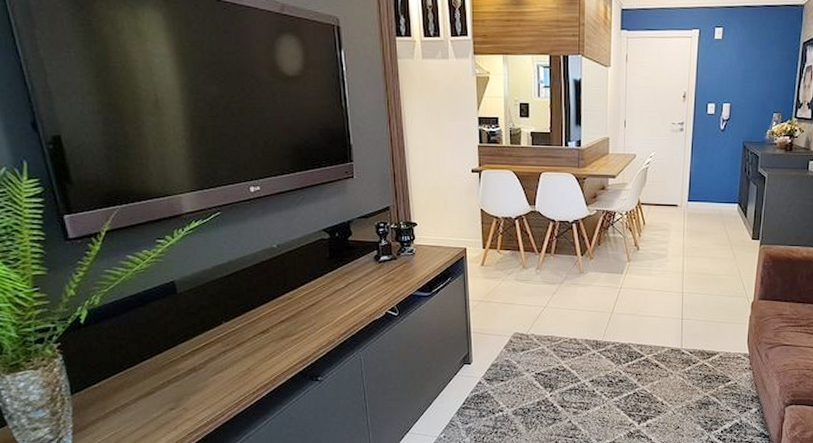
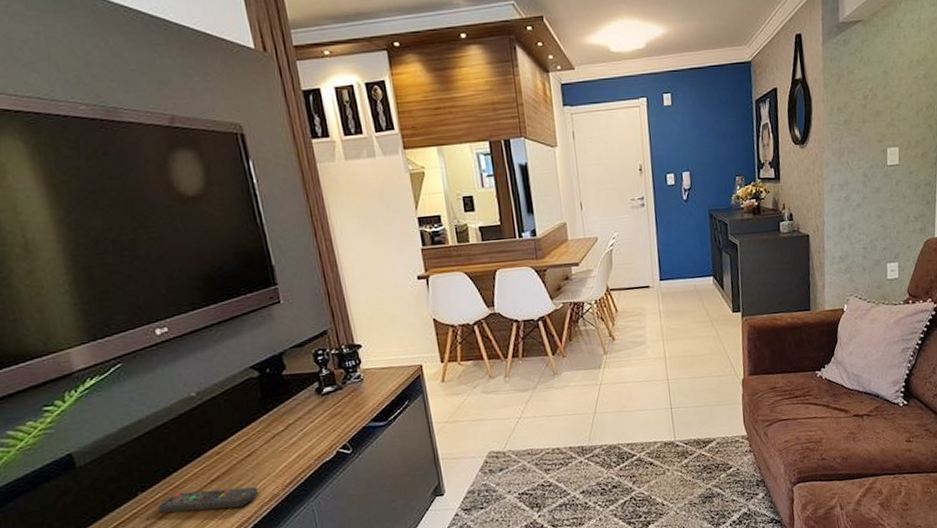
remote control: none [237,327,317,347] -> present [158,486,258,513]

